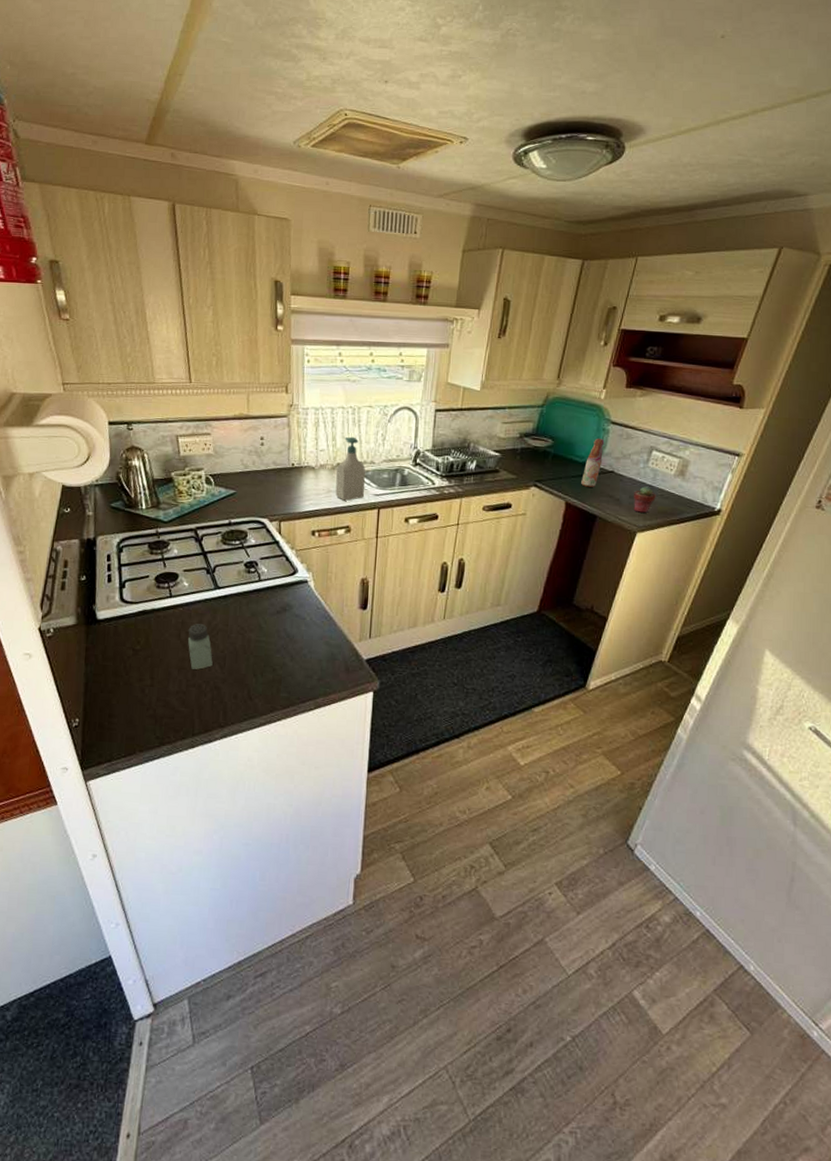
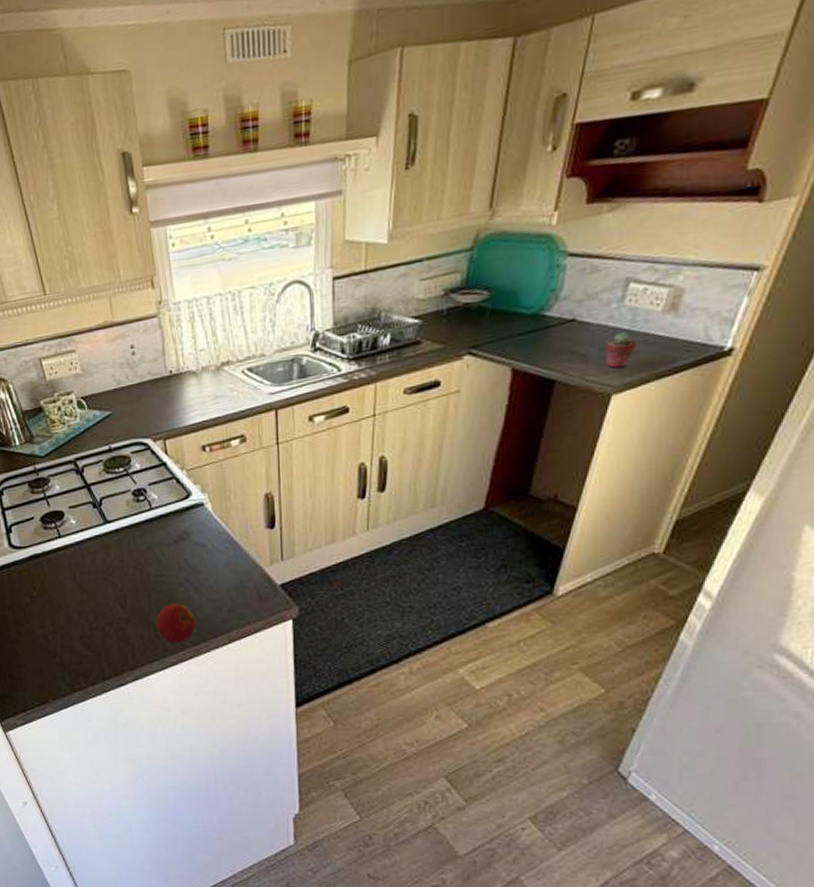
saltshaker: present [187,624,213,670] -> none [82,563,113,611]
apple: none [250,668,287,706] -> present [156,603,196,644]
soap bottle: present [335,436,365,501] -> none [222,327,258,406]
bottle: present [581,438,605,488] -> none [531,278,560,346]

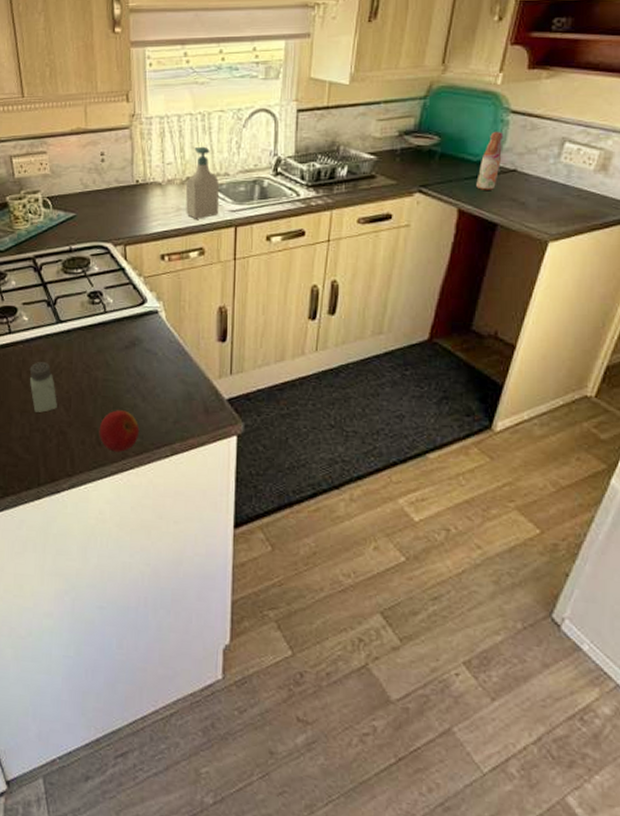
saltshaker: none [82,563,113,611] -> present [29,362,57,412]
soap bottle: none [222,327,258,406] -> present [186,146,219,219]
bottle: none [531,278,560,346] -> present [476,131,504,191]
potted succulent: present [604,332,637,368] -> none [542,186,571,218]

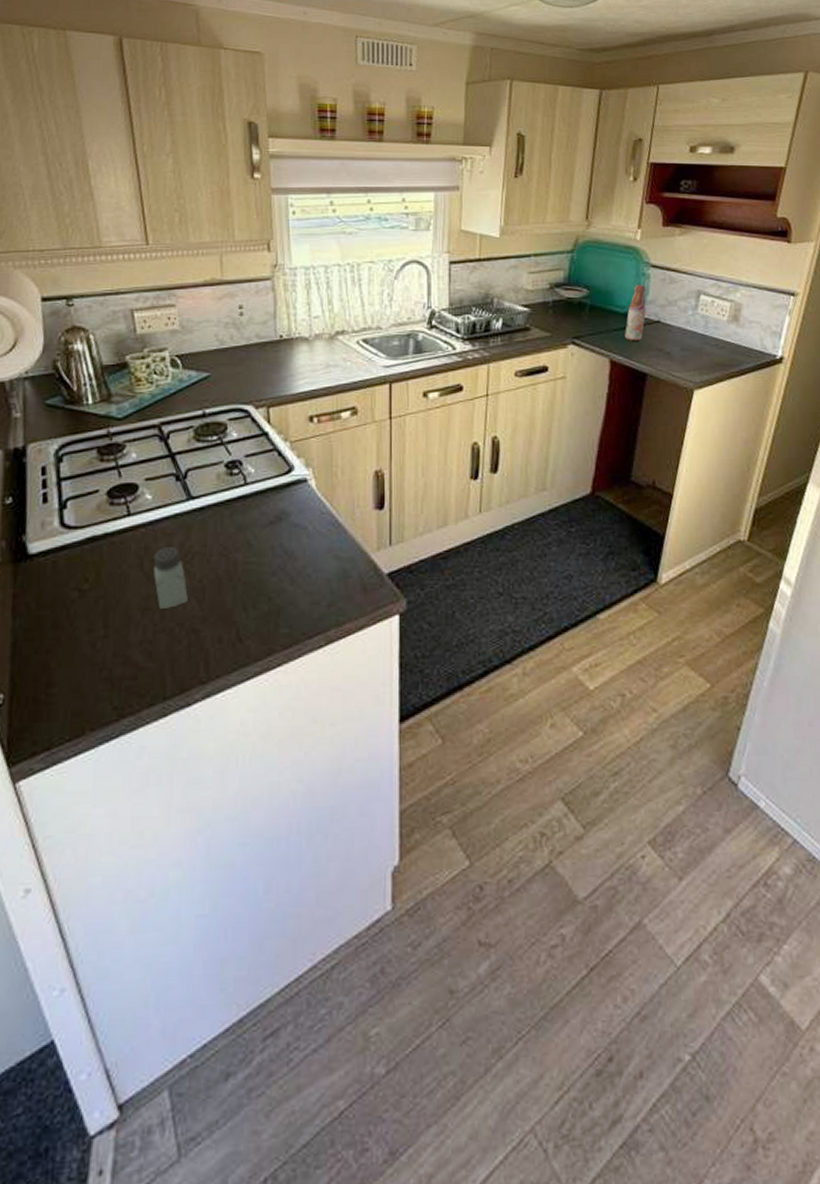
apple: present [99,410,140,452] -> none [239,597,288,648]
soap bottle: present [186,146,219,219] -> none [336,298,372,376]

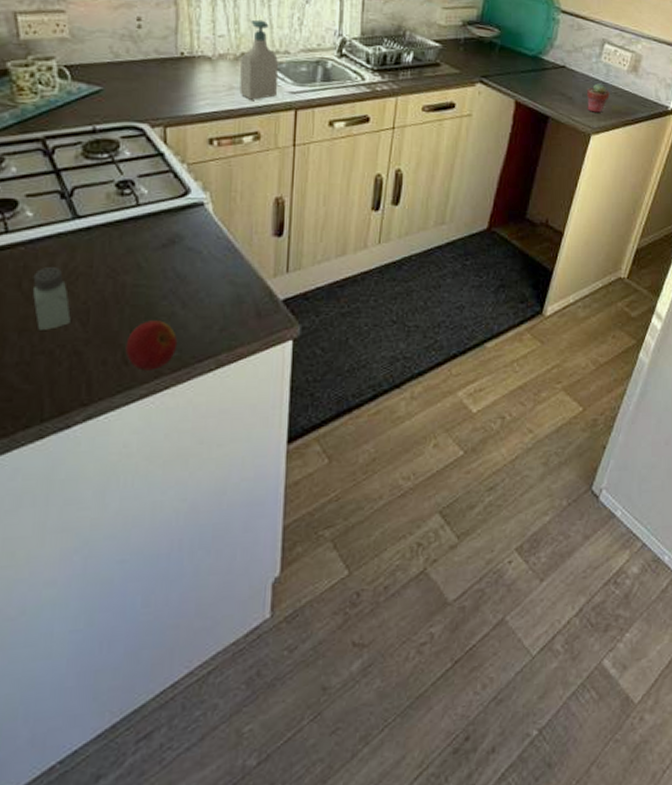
apple: none [239,597,288,648] -> present [125,320,178,371]
soap bottle: none [336,298,372,376] -> present [239,19,278,100]
bottle: present [625,284,647,342] -> none [531,28,555,85]
potted succulent: none [685,336,711,366] -> present [586,83,610,113]

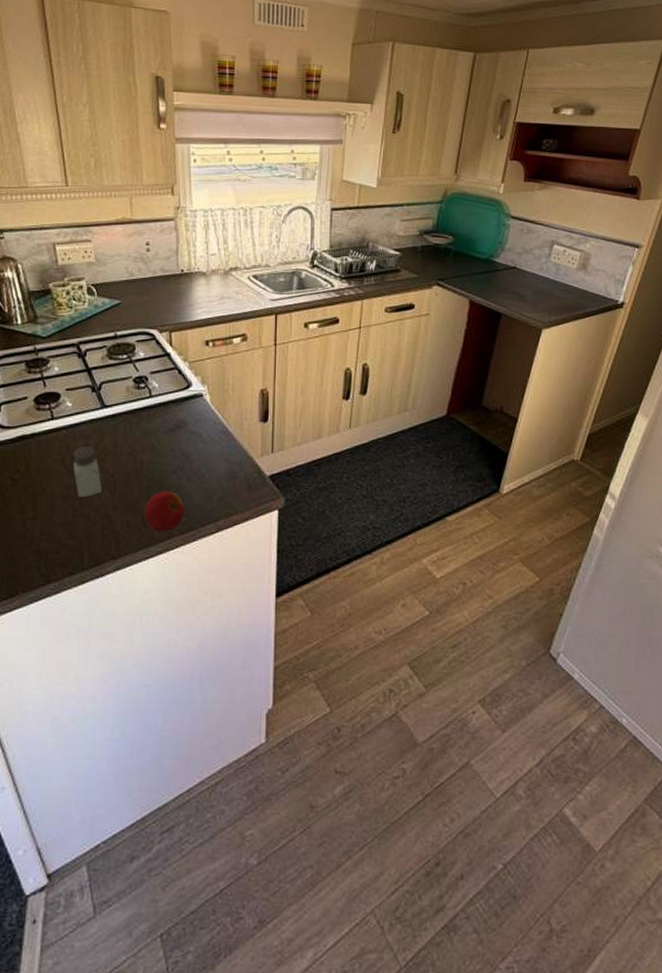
soap bottle: present [239,19,278,100] -> none [229,239,261,307]
potted succulent: present [586,83,610,113] -> none [536,281,560,308]

